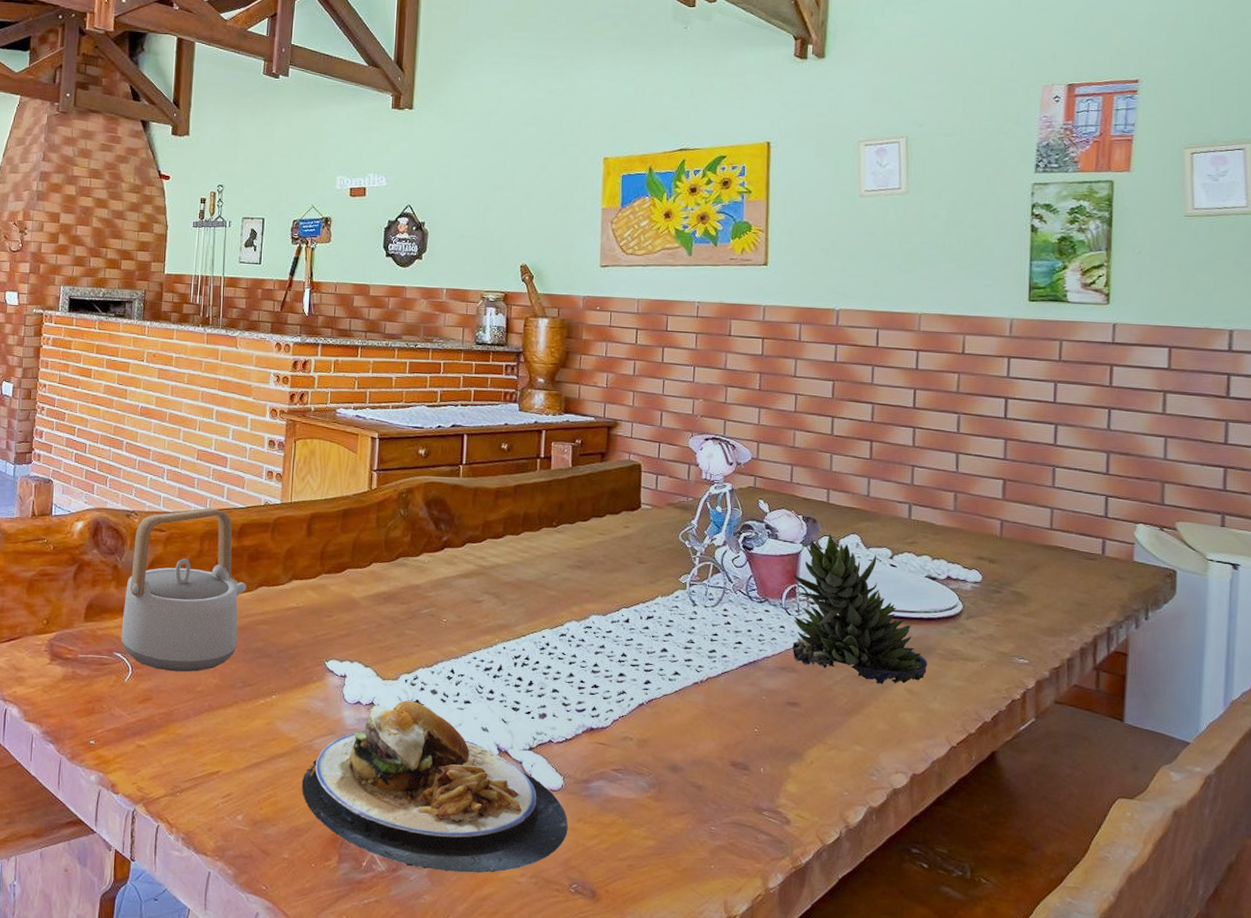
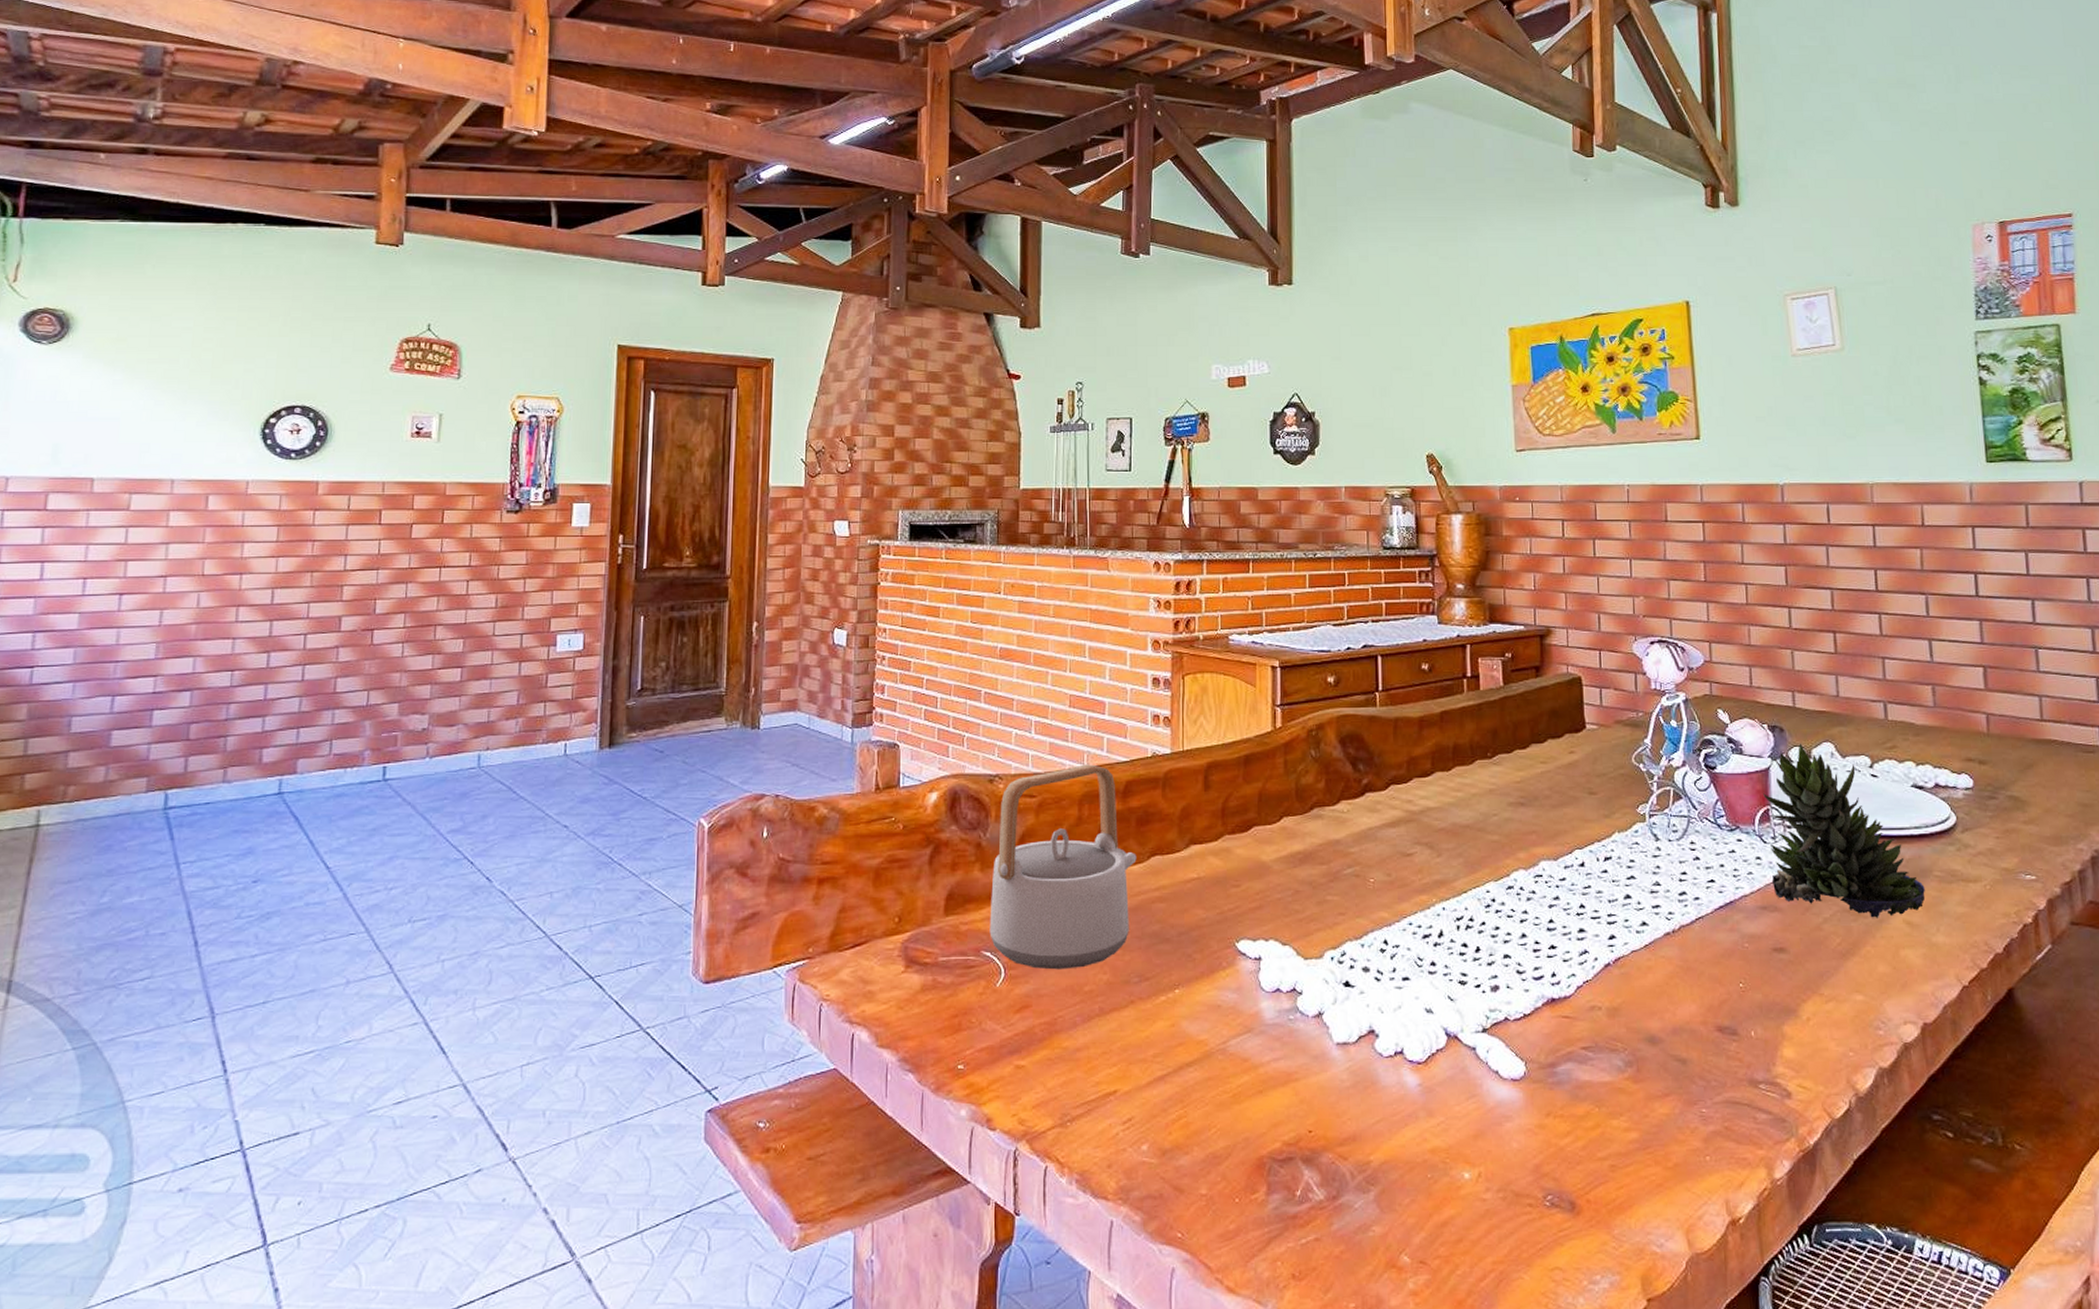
plate: present [301,701,568,874] -> none [1216,983,1536,1194]

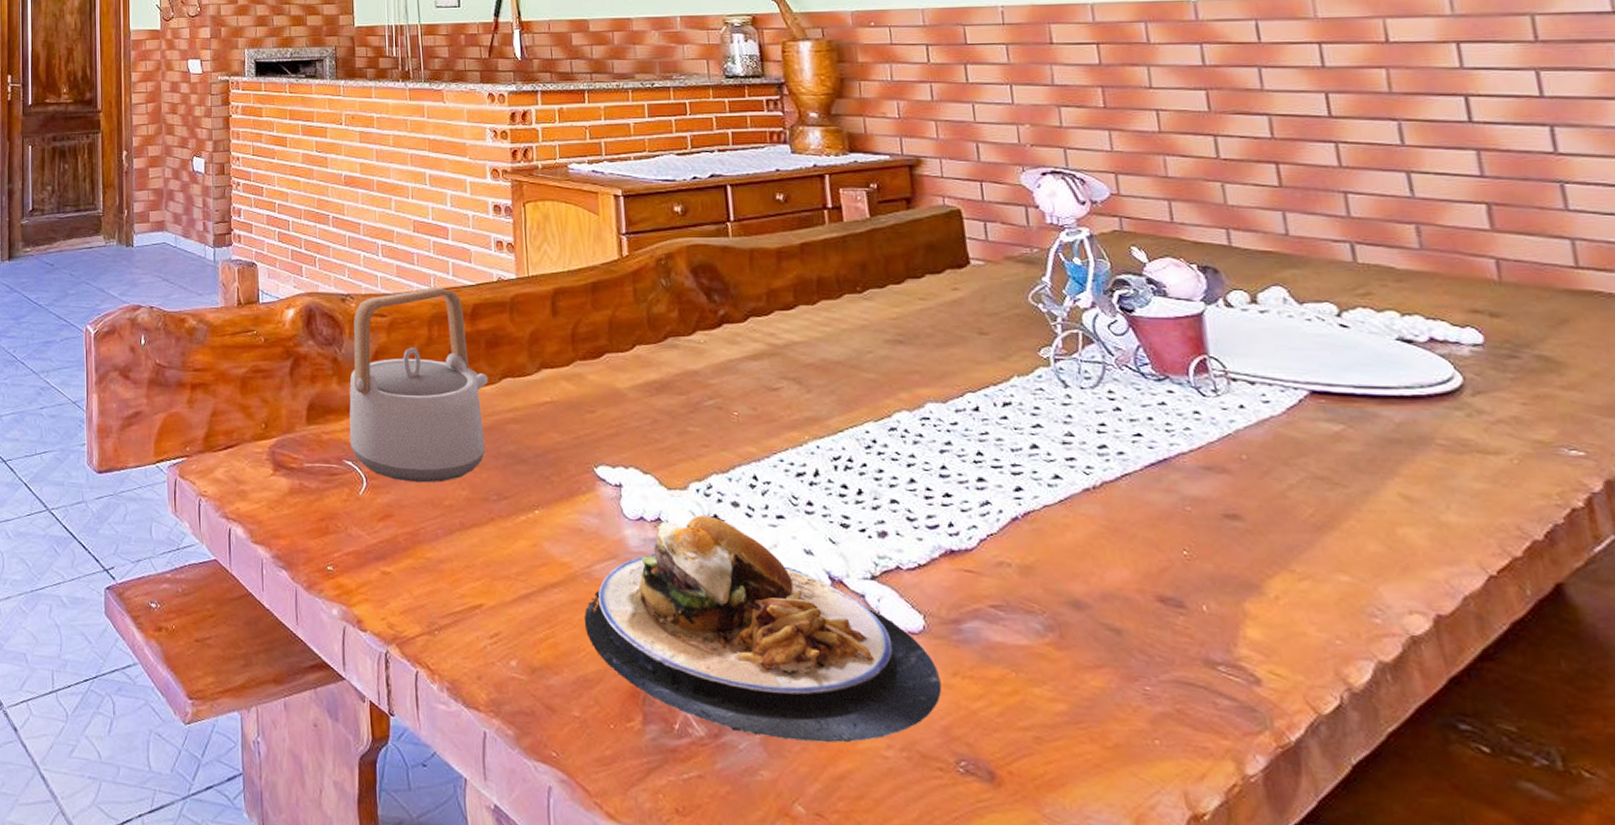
plate: none [1216,983,1536,1194] -> present [584,516,942,743]
succulent plant: present [1763,743,1925,918] -> none [1197,286,1427,489]

